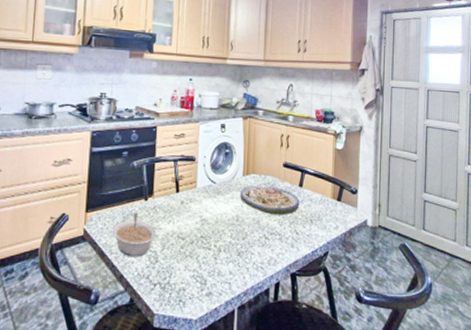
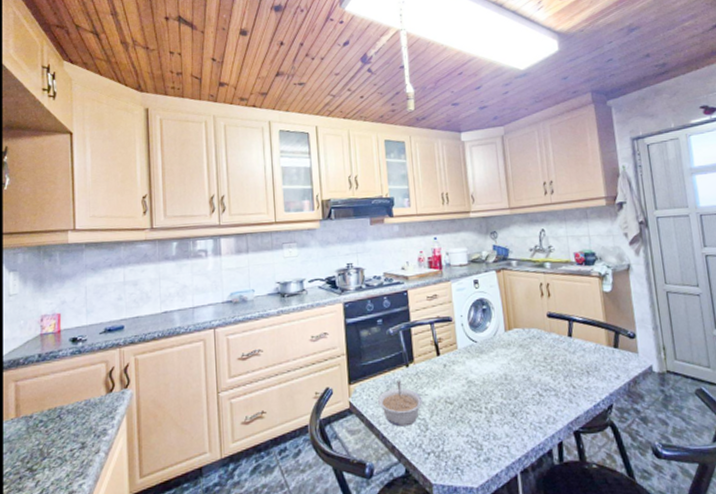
soup: present [241,186,299,215] -> none [505,339,572,370]

